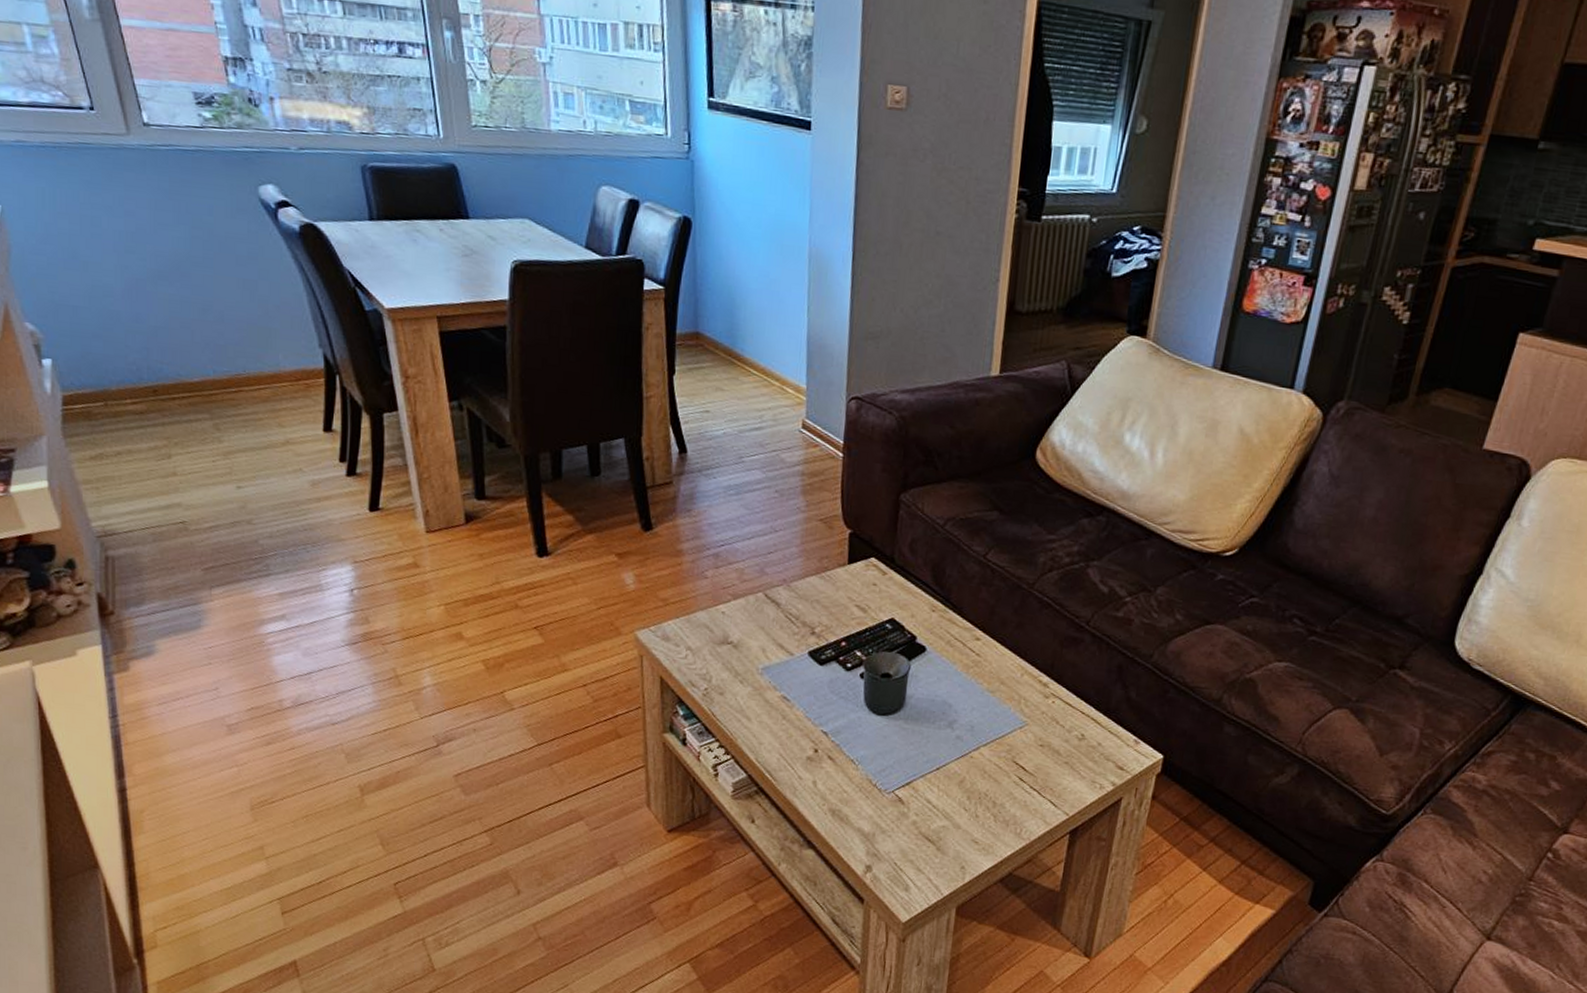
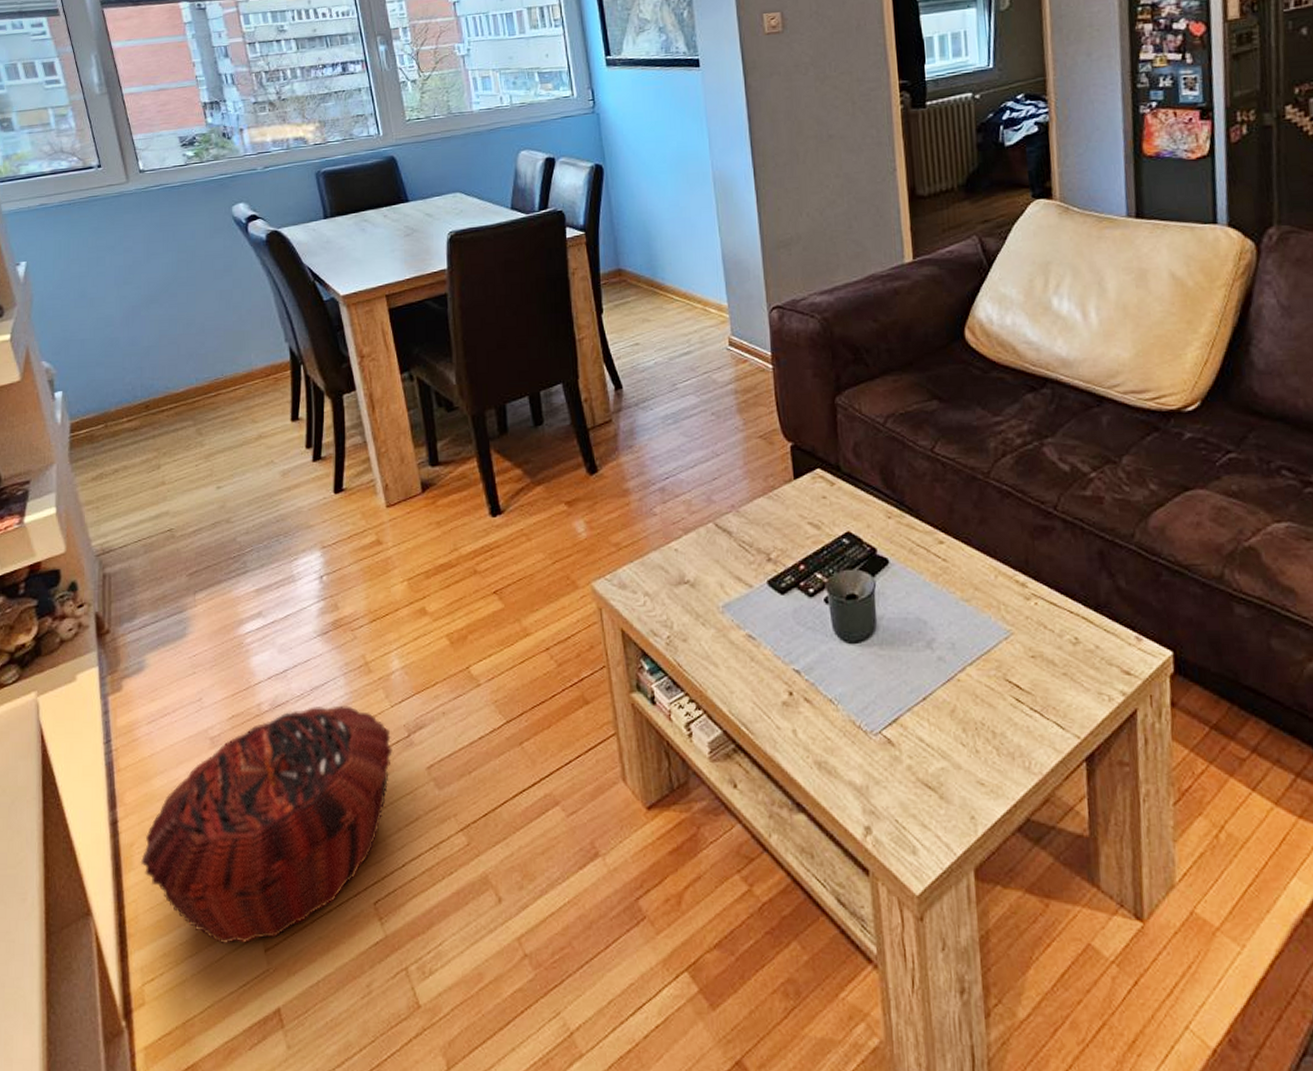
woven basket: none [151,709,420,905] -> present [140,705,393,945]

